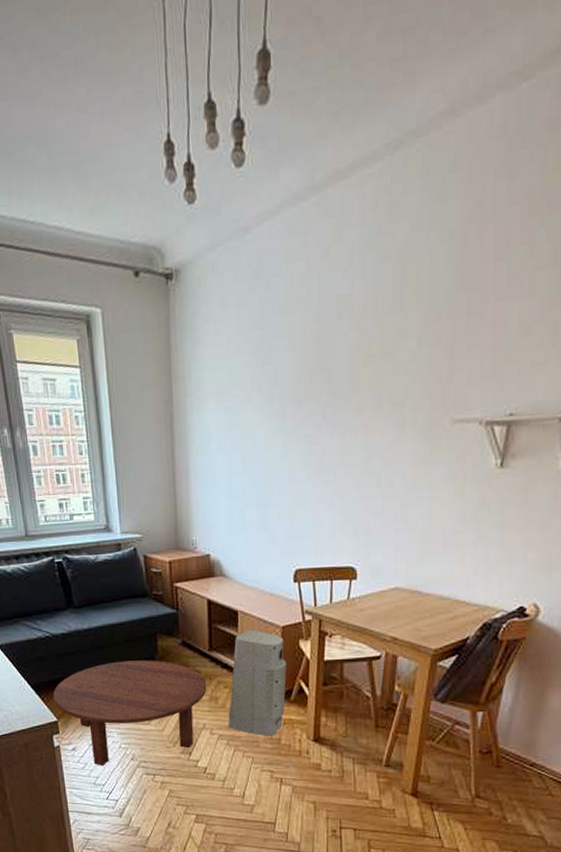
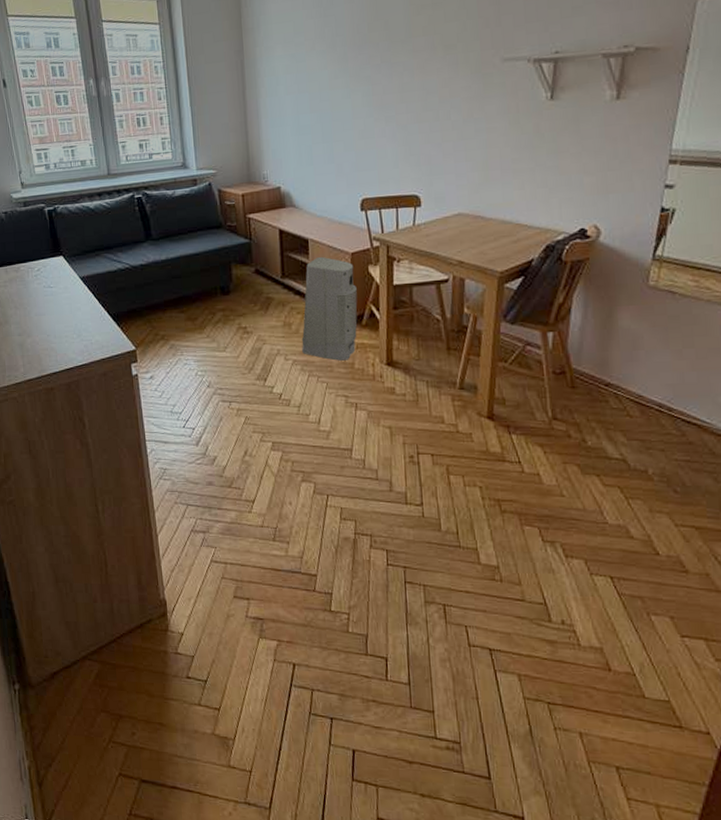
coffee table: present [53,660,207,766] -> none [131,288,281,394]

